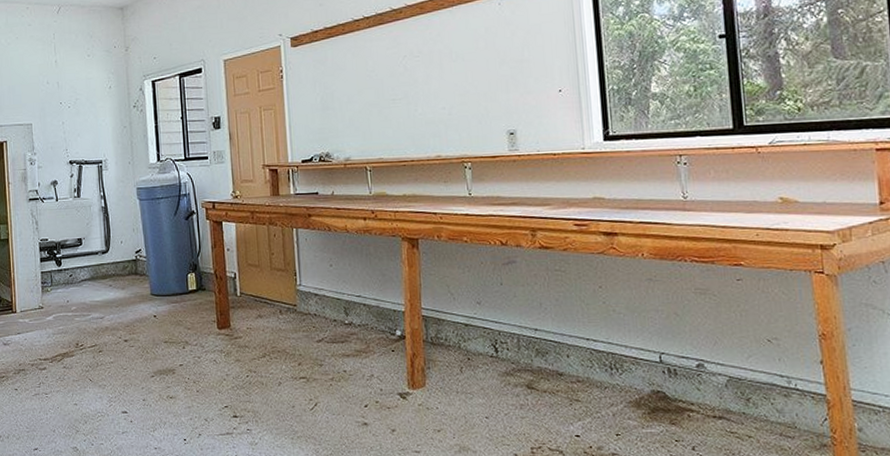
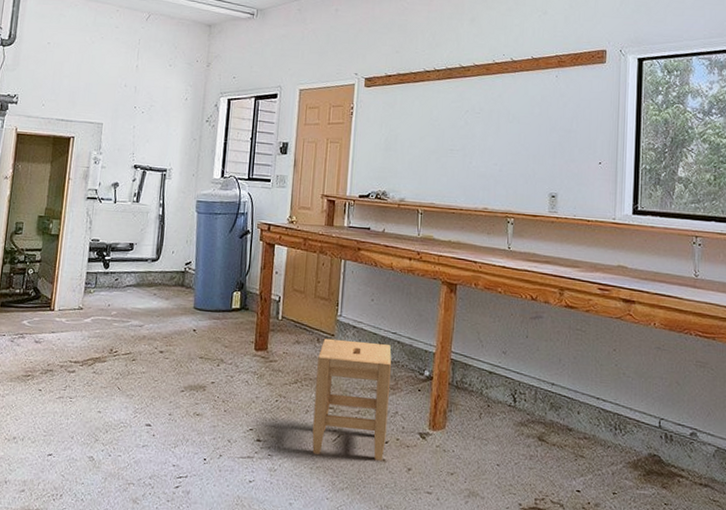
stool: none [283,308,365,425] -> present [312,338,392,461]

